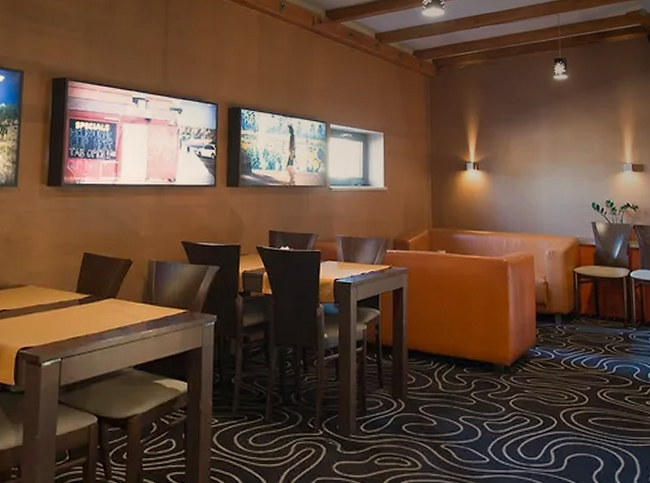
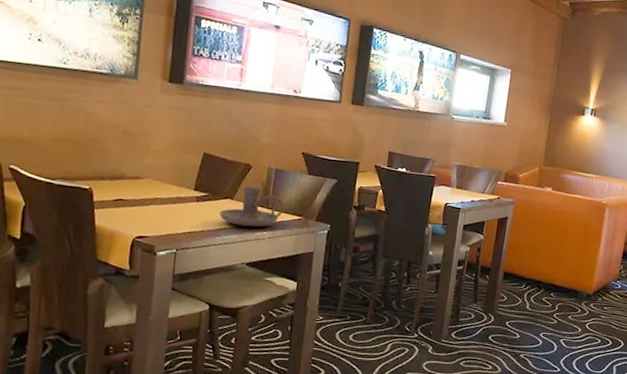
candle holder: none [103,283,168,326] -> present [219,186,284,227]

